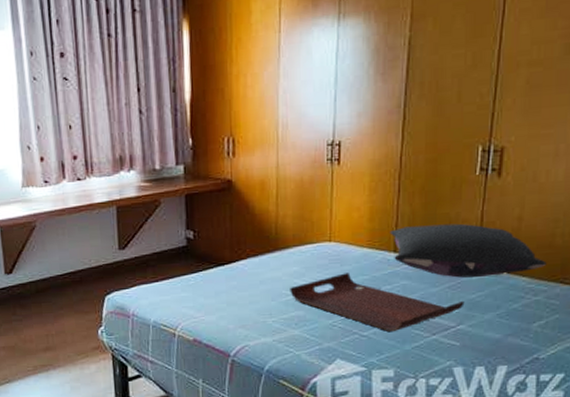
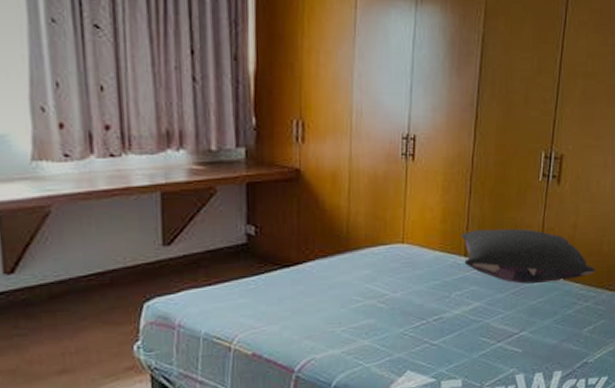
serving tray: present [290,273,465,331] -> none [360,277,527,340]

